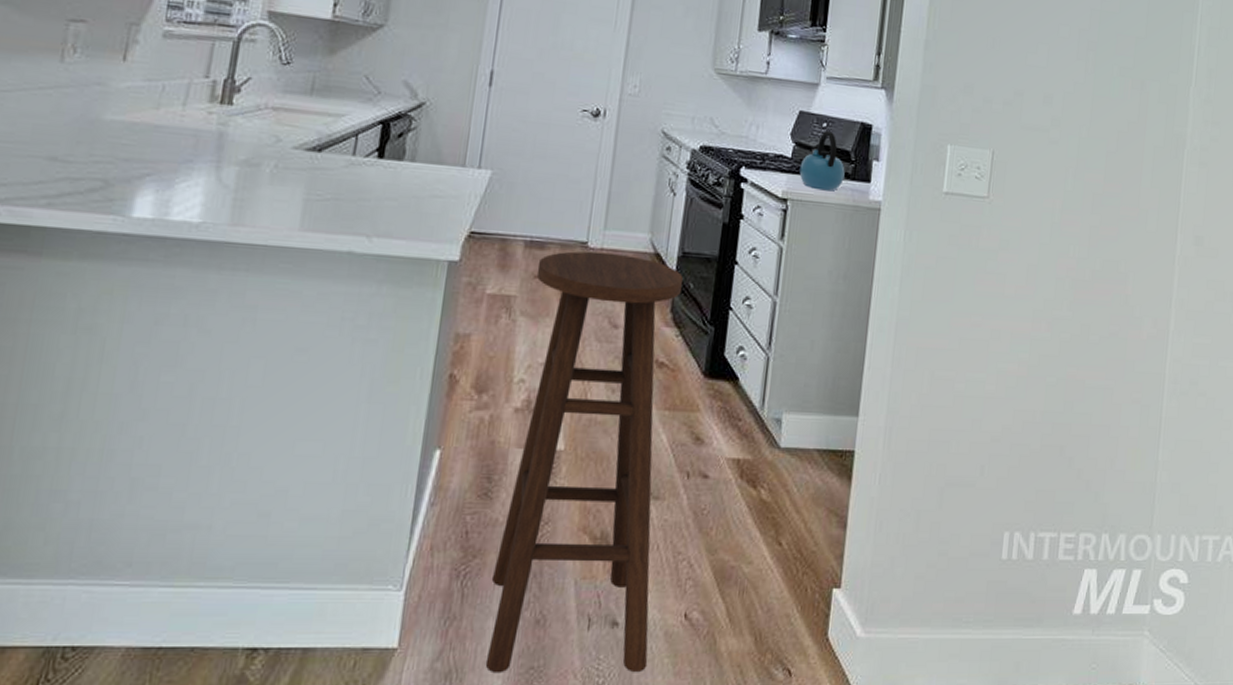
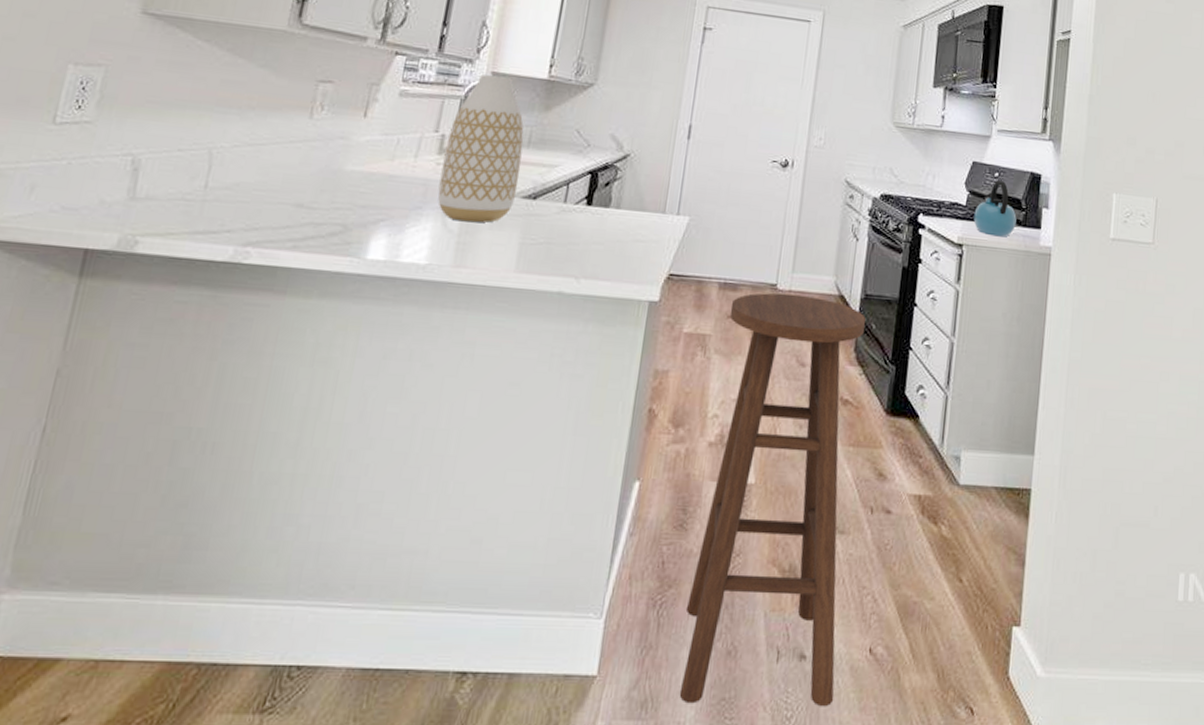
vase: none [210,14,306,178] -> present [437,74,524,223]

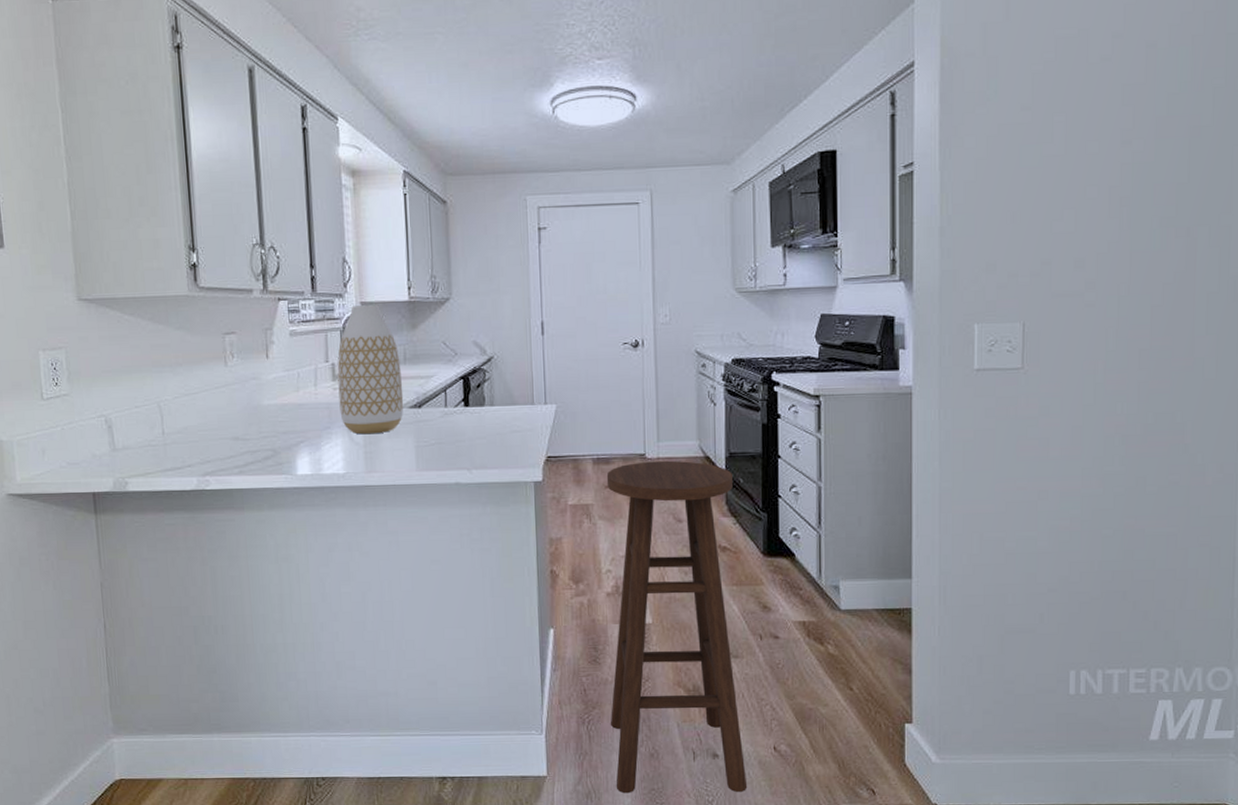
kettle: present [973,180,1017,237] -> none [828,329,872,384]

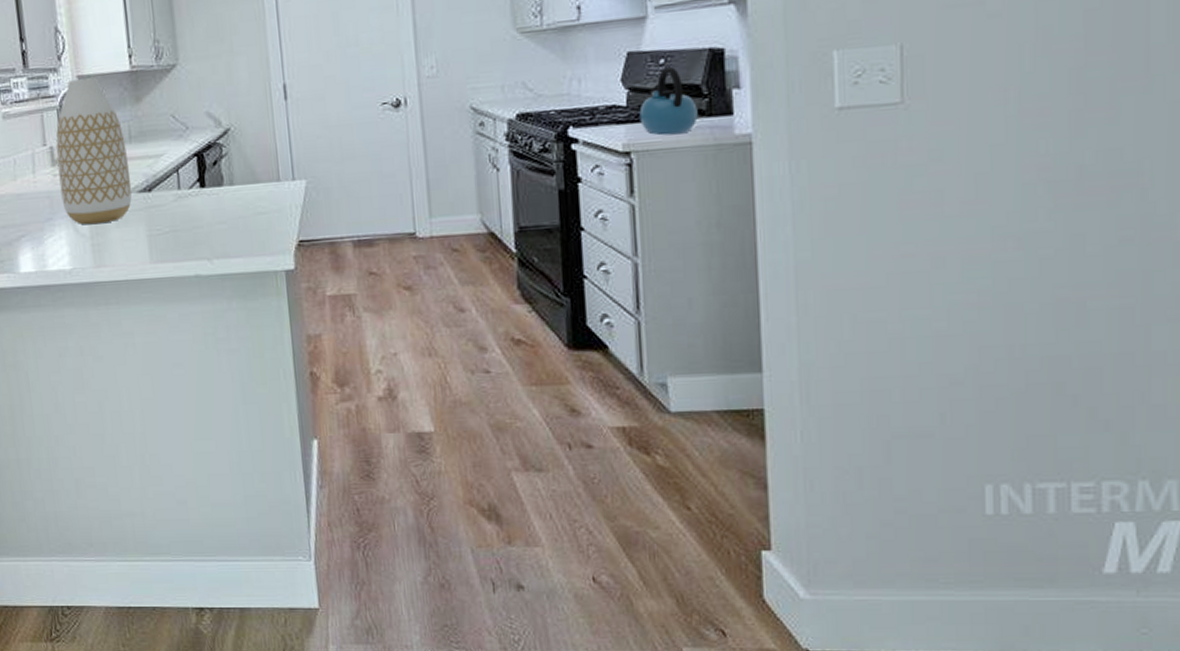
bar stool: present [606,460,748,794] -> none [370,239,562,631]
kettle: none [828,329,872,384] -> present [639,67,698,136]

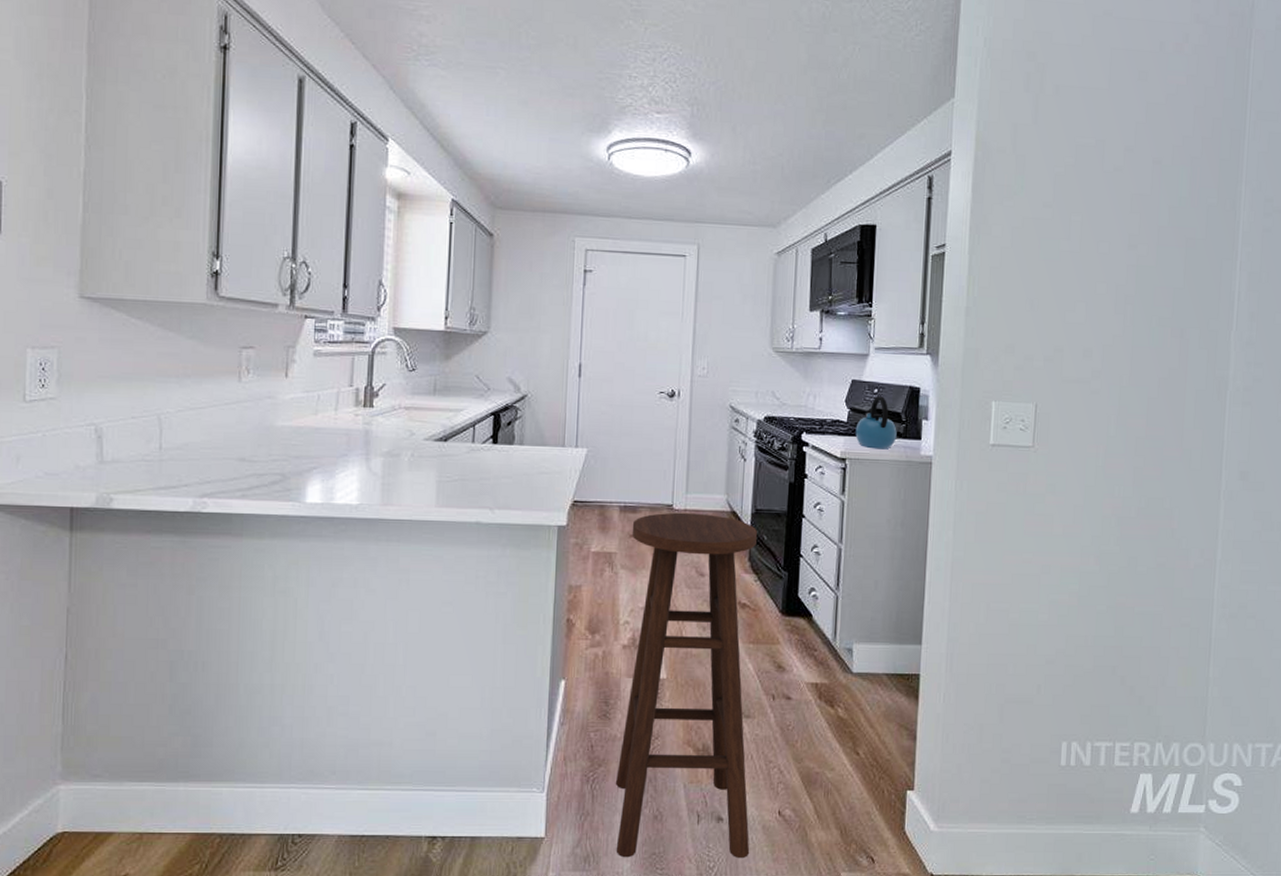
vase: present [55,78,132,225] -> none [359,331,430,466]
bar stool: none [370,239,562,631] -> present [616,512,757,859]

